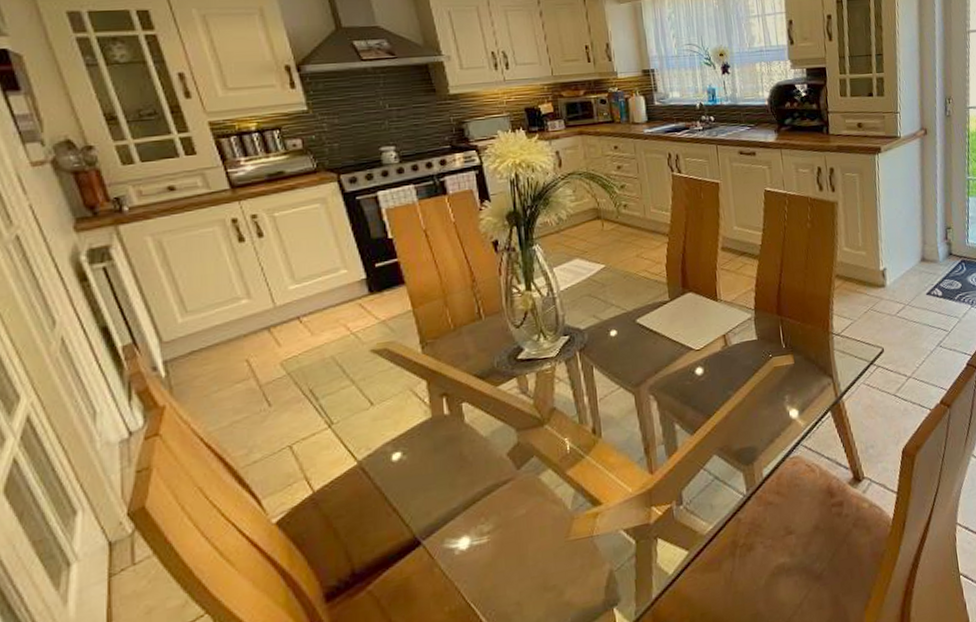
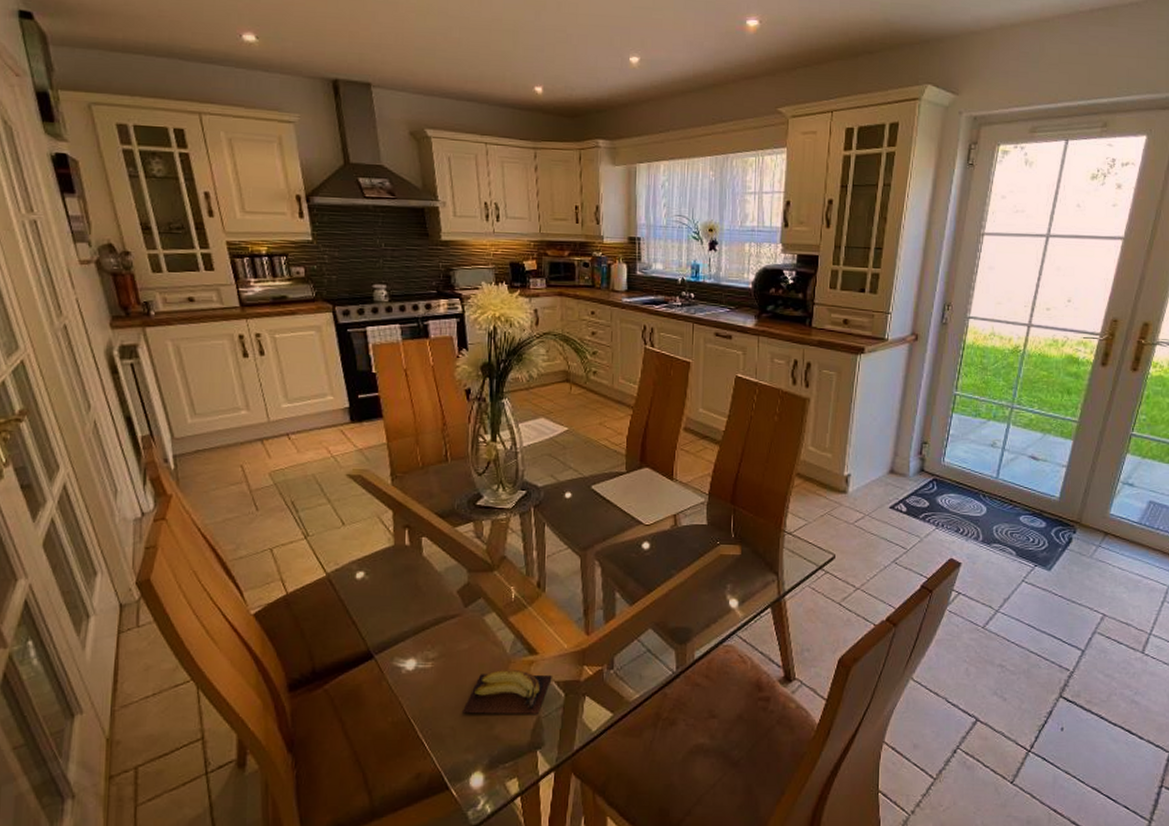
banana: none [526,524,620,585] -> present [461,669,552,714]

